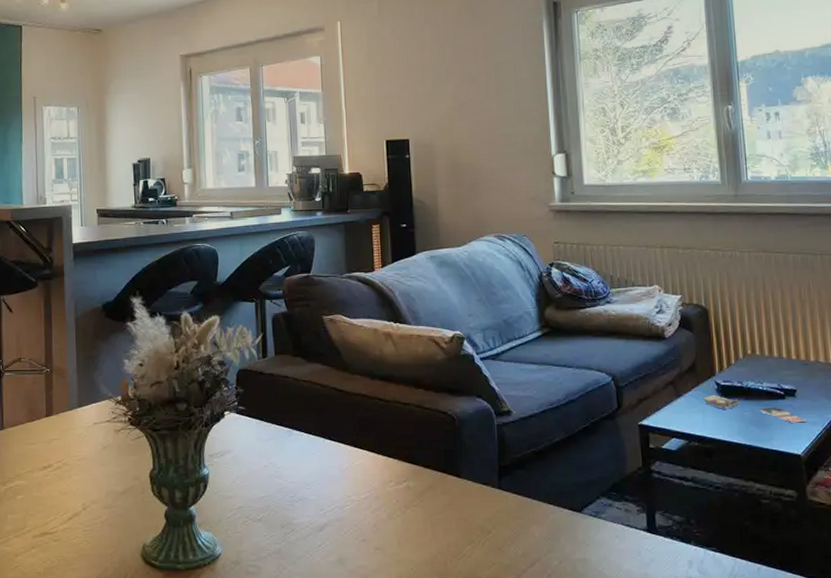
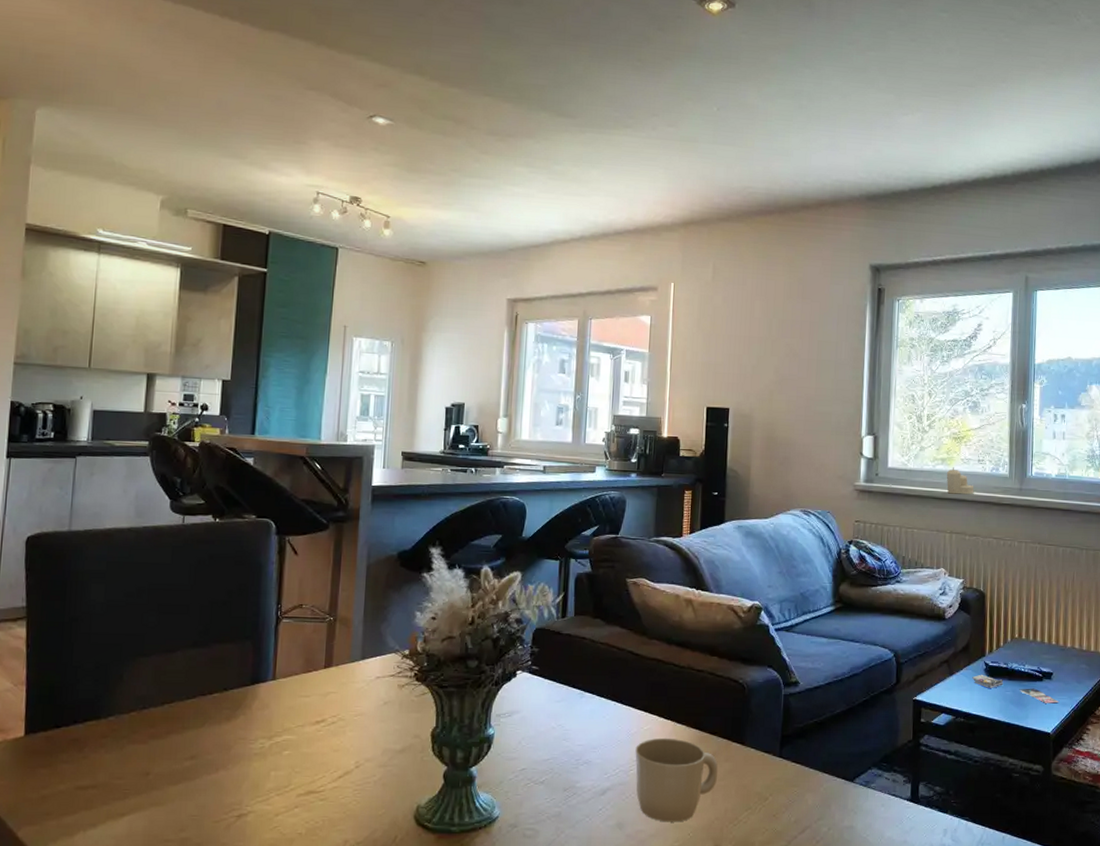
mug: none [349,472,436,557] -> present [635,737,718,822]
candle: none [649,179,683,207] -> present [946,467,974,495]

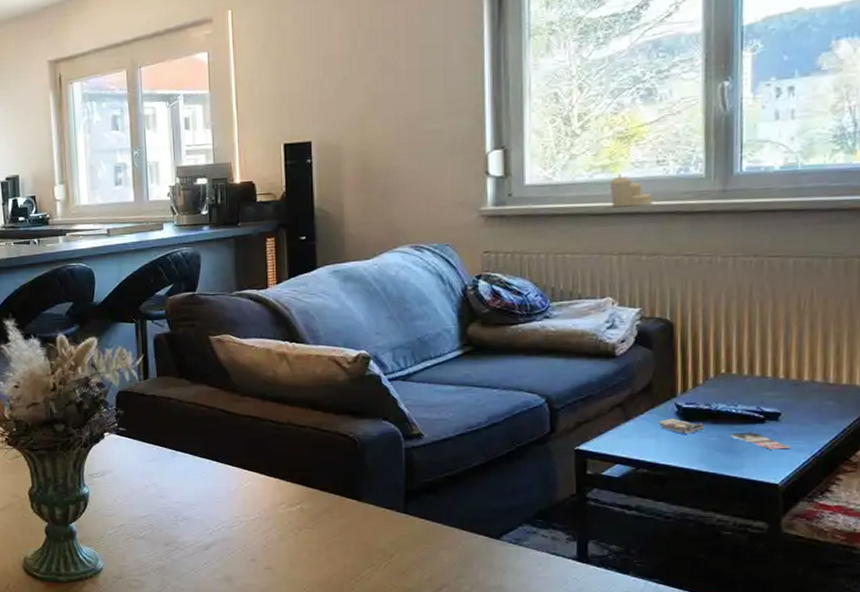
mug: present [635,737,718,822] -> none [237,494,333,577]

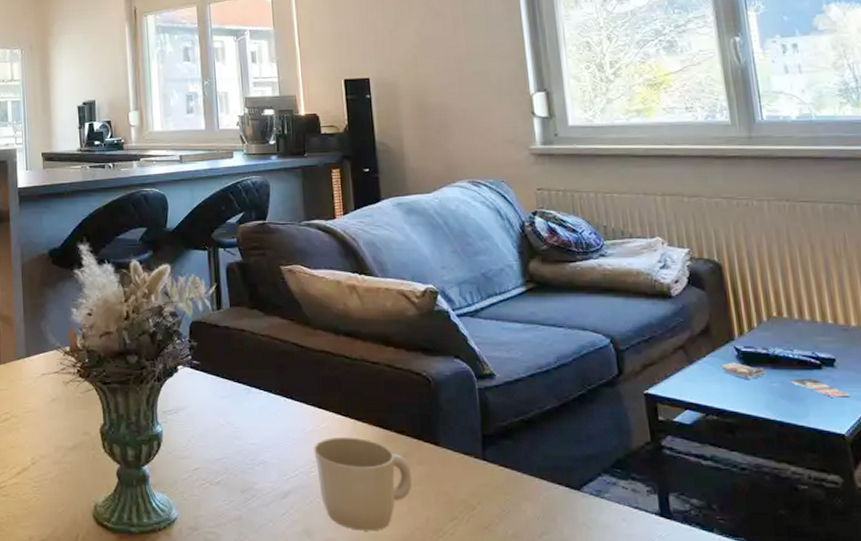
mug: none [237,494,333,577] -> present [314,436,413,531]
candle: present [609,174,652,208] -> none [645,119,686,150]

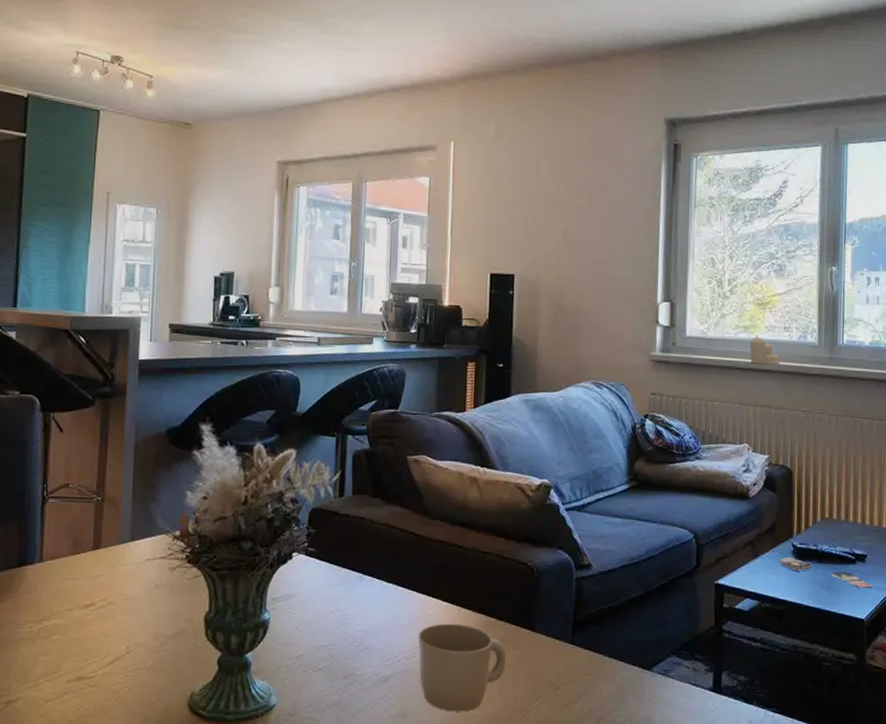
candle: none [645,119,686,150] -> present [749,335,780,365]

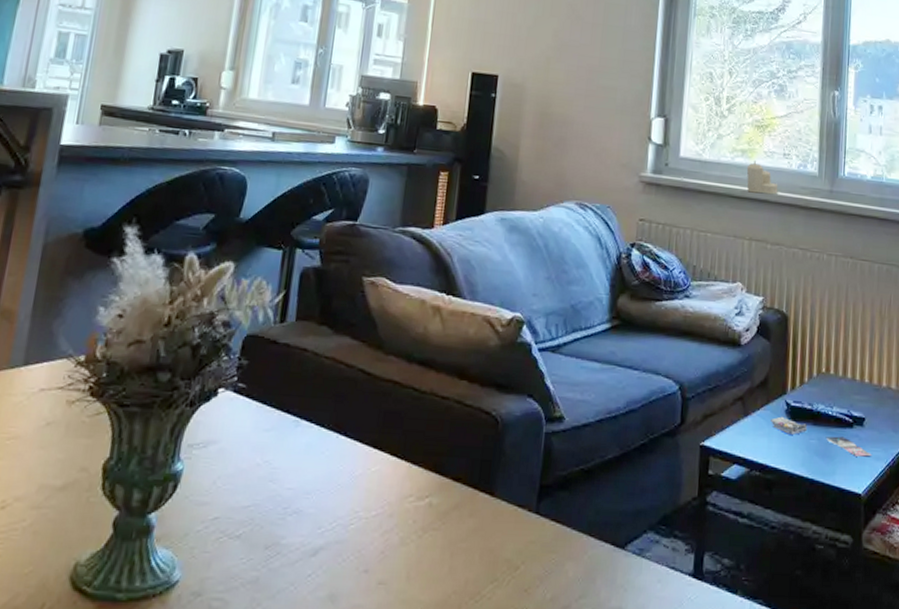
mug: present [418,623,507,712] -> none [356,483,460,596]

